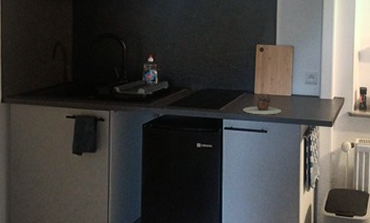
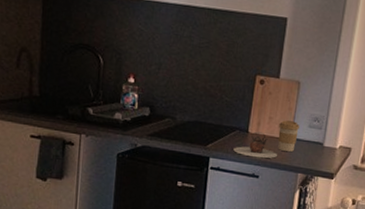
coffee cup: none [279,80,297,106] -> present [277,120,300,152]

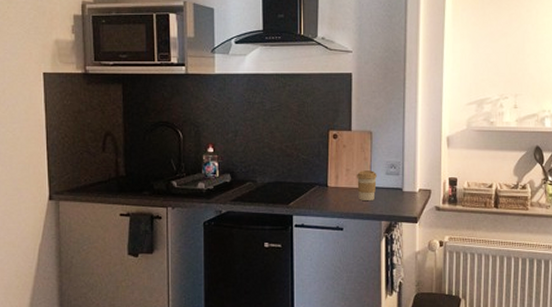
teapot: present [233,131,278,159] -> none [315,184,360,211]

